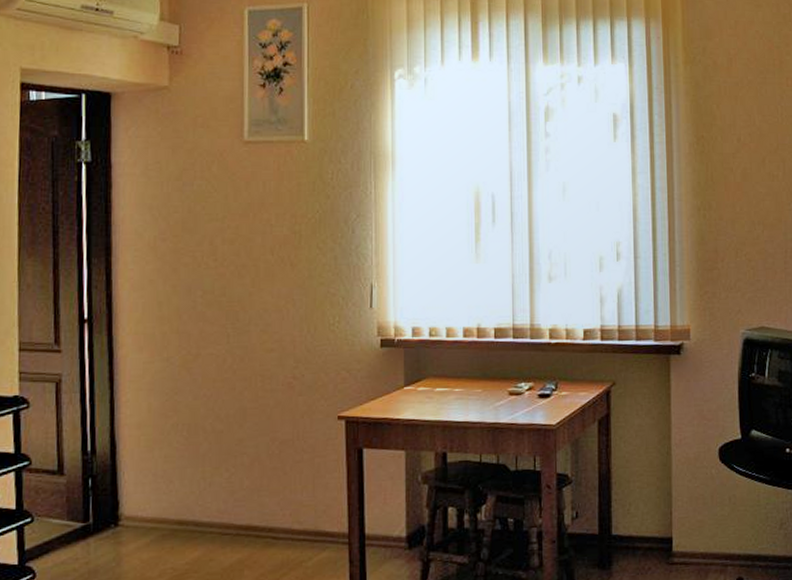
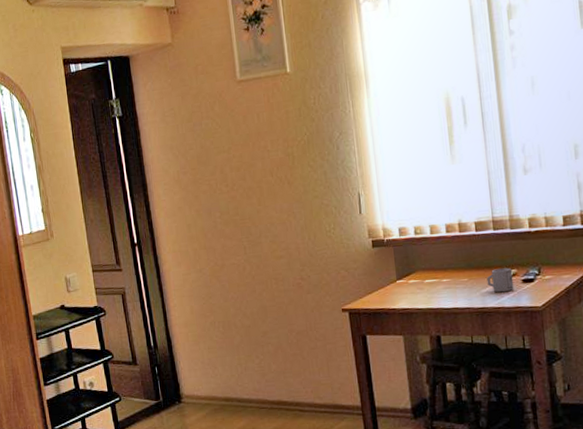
cup: none [502,380,529,407] -> present [486,268,514,292]

